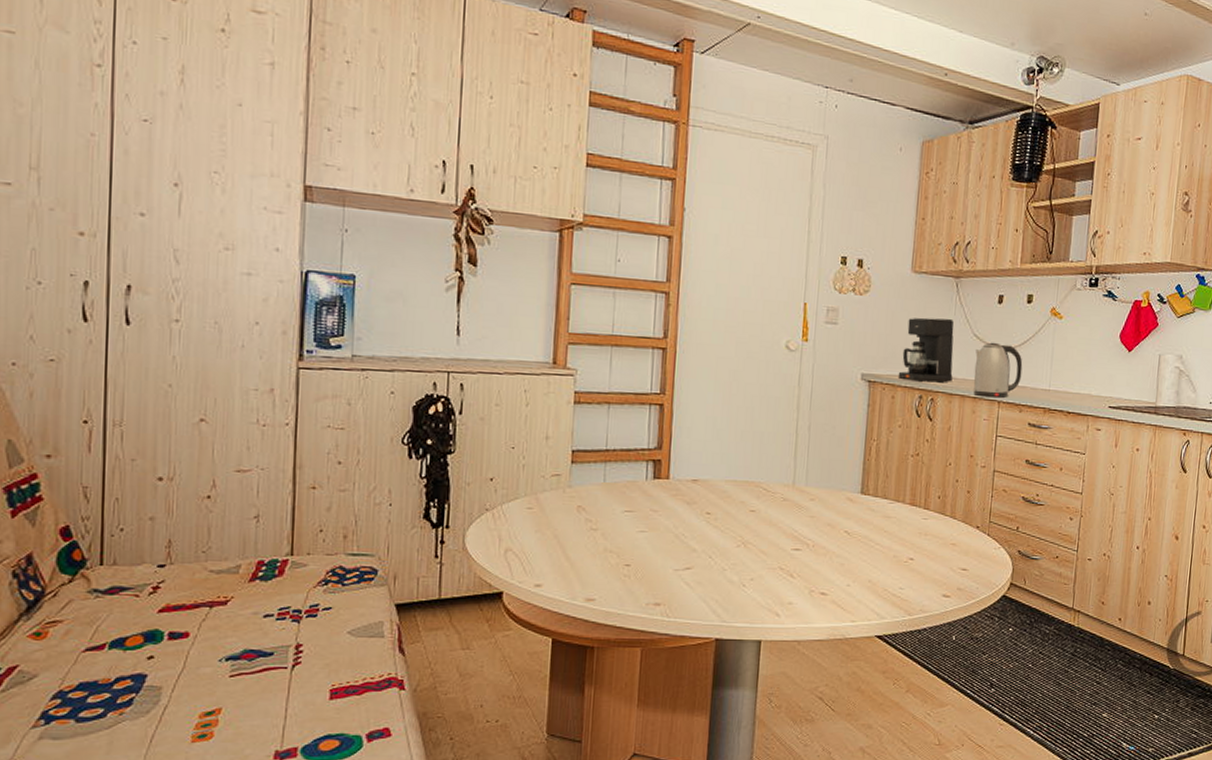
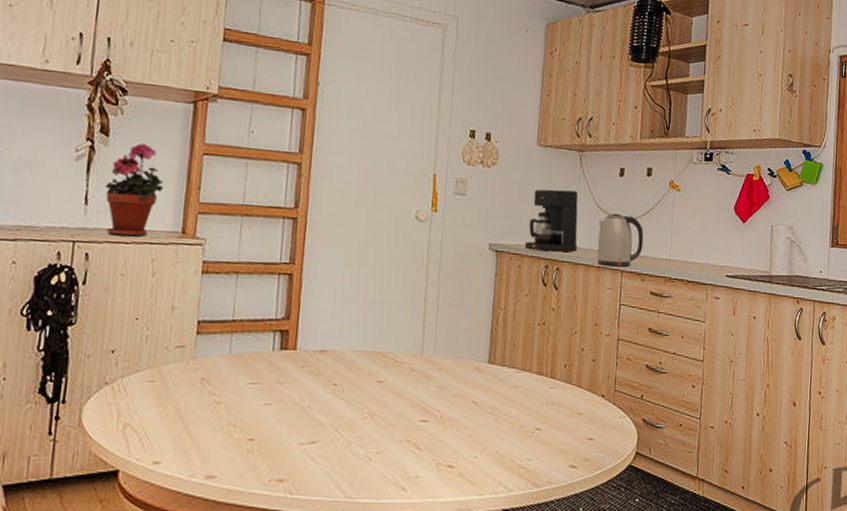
potted plant: none [476,273,533,368] -> present [105,143,164,237]

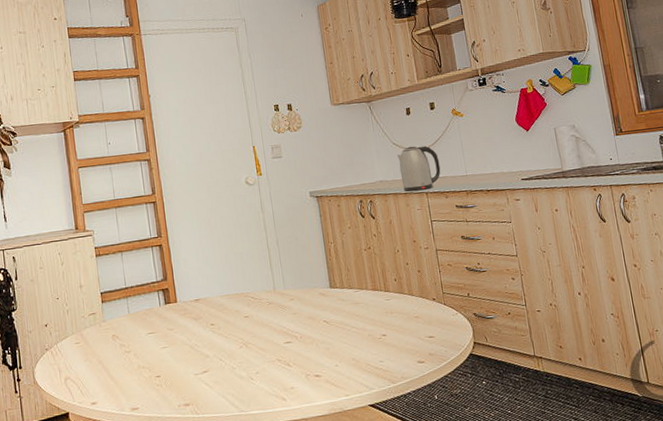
potted plant: present [105,143,164,237] -> none [16,168,55,241]
coffee maker: present [524,189,578,253] -> none [337,135,384,191]

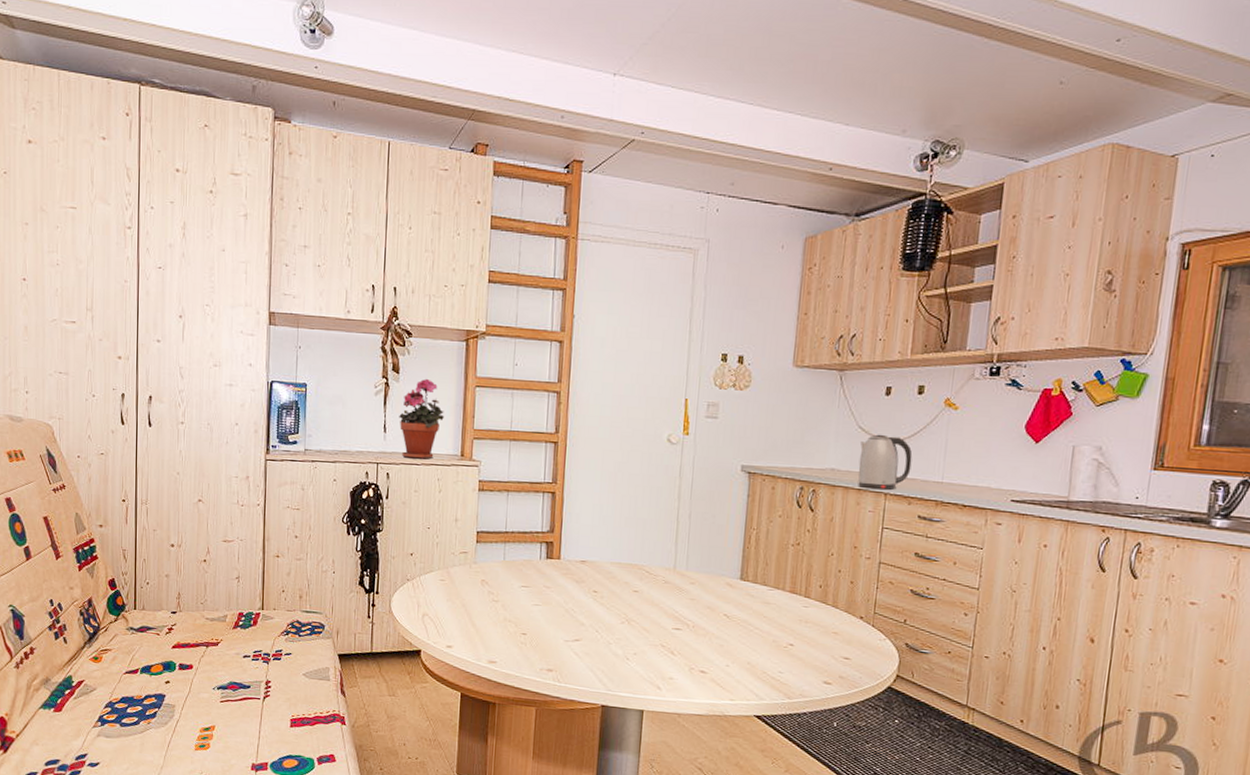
potted plant: none [16,168,55,241] -> present [399,378,444,460]

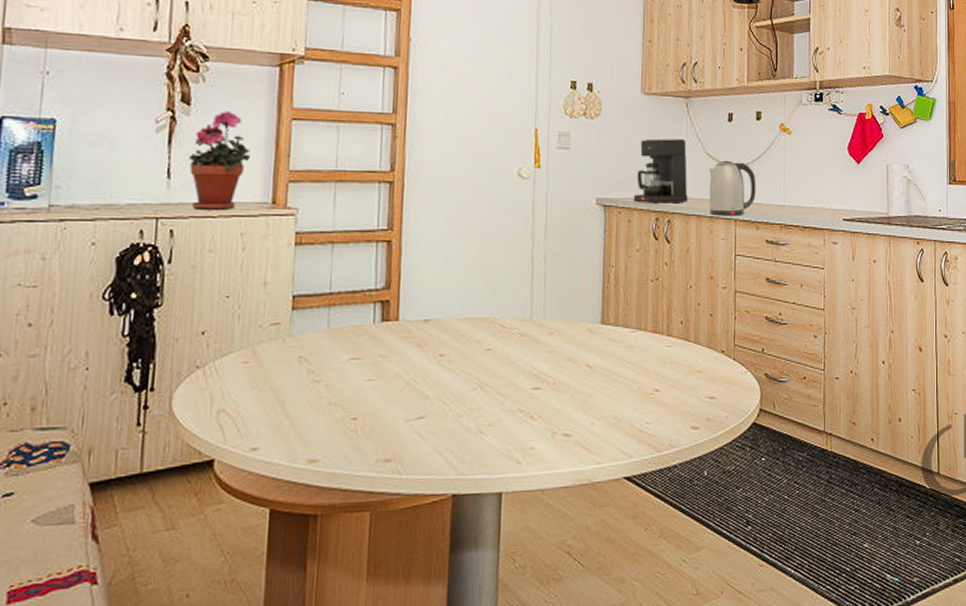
coffee maker: none [778,410,838,475] -> present [633,138,688,205]

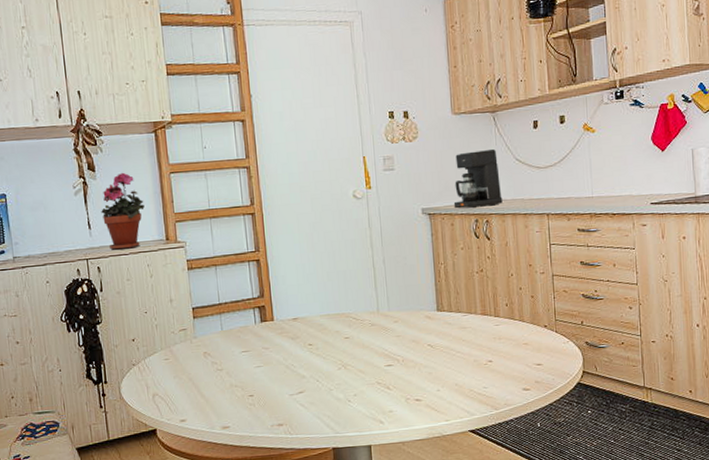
kettle: present [709,160,756,217] -> none [520,162,565,213]

